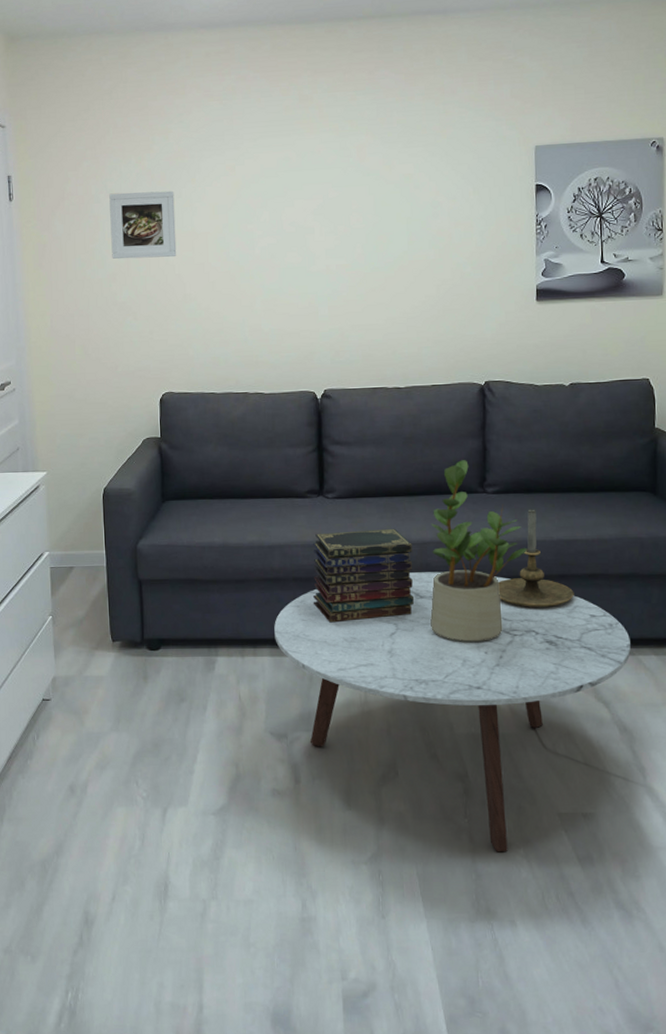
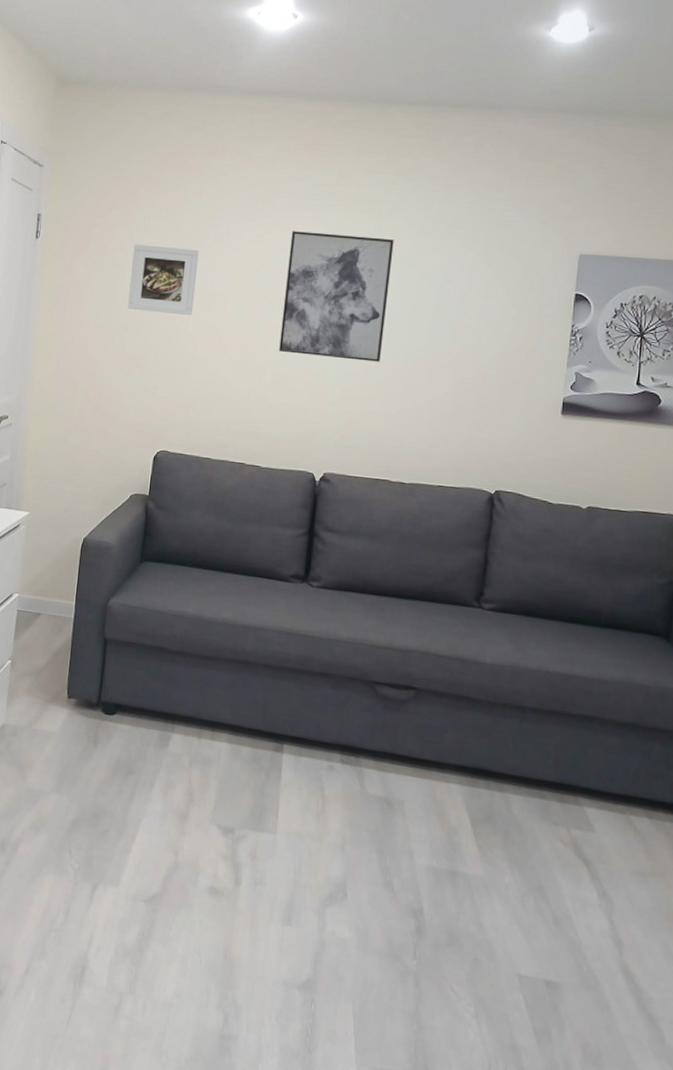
wall art: none [261,155,363,280] -> present [279,231,394,362]
coffee table: present [274,572,631,852] -> none [235,679,622,1006]
book stack: present [312,528,414,623] -> none [281,622,395,726]
potted plant: present [430,460,528,642] -> none [403,569,520,768]
candle holder: present [498,509,574,607] -> none [481,633,565,744]

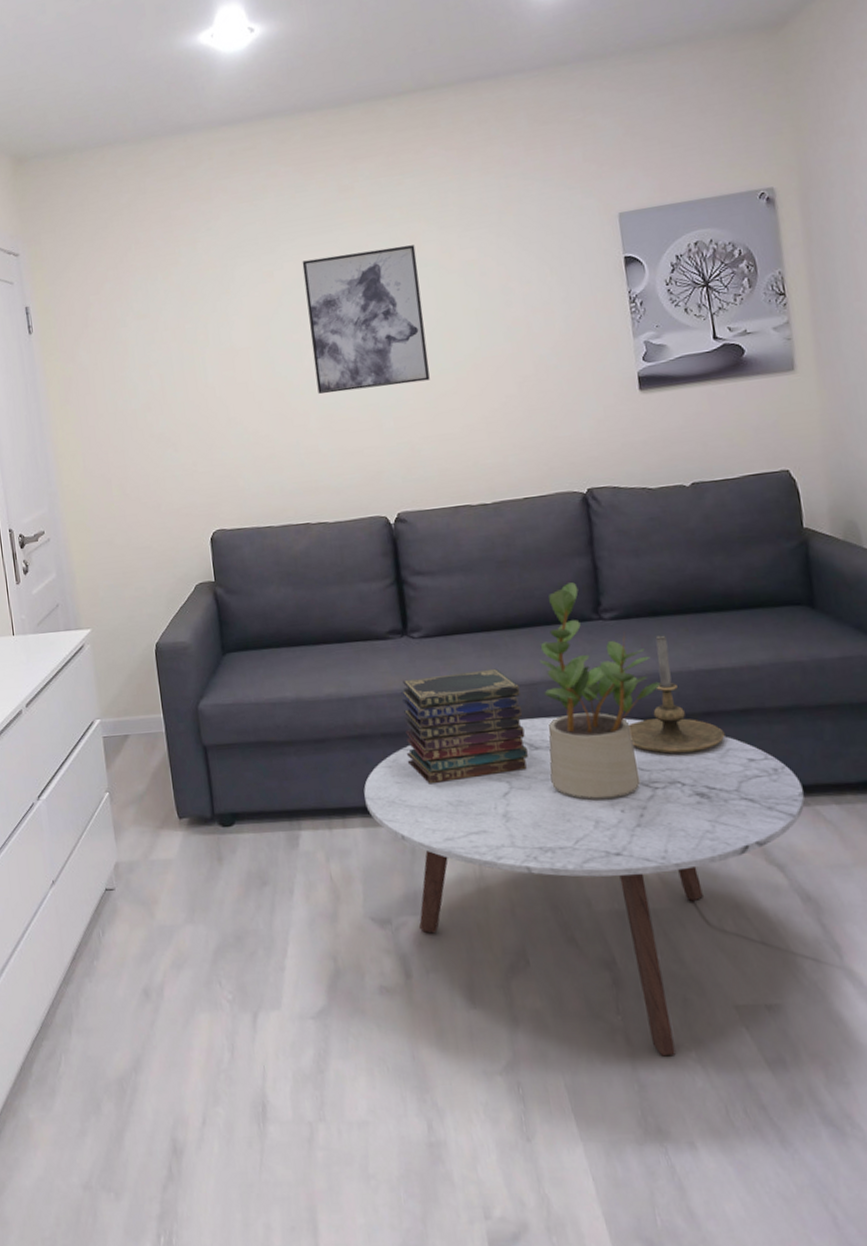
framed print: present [127,244,199,315] -> none [136,305,216,386]
coffee table: none [235,679,622,1006] -> present [364,716,805,1057]
book stack: none [281,622,395,726] -> present [400,668,528,784]
potted plant: none [403,569,520,768] -> present [539,582,661,799]
candle holder: none [481,633,565,744] -> present [628,635,725,754]

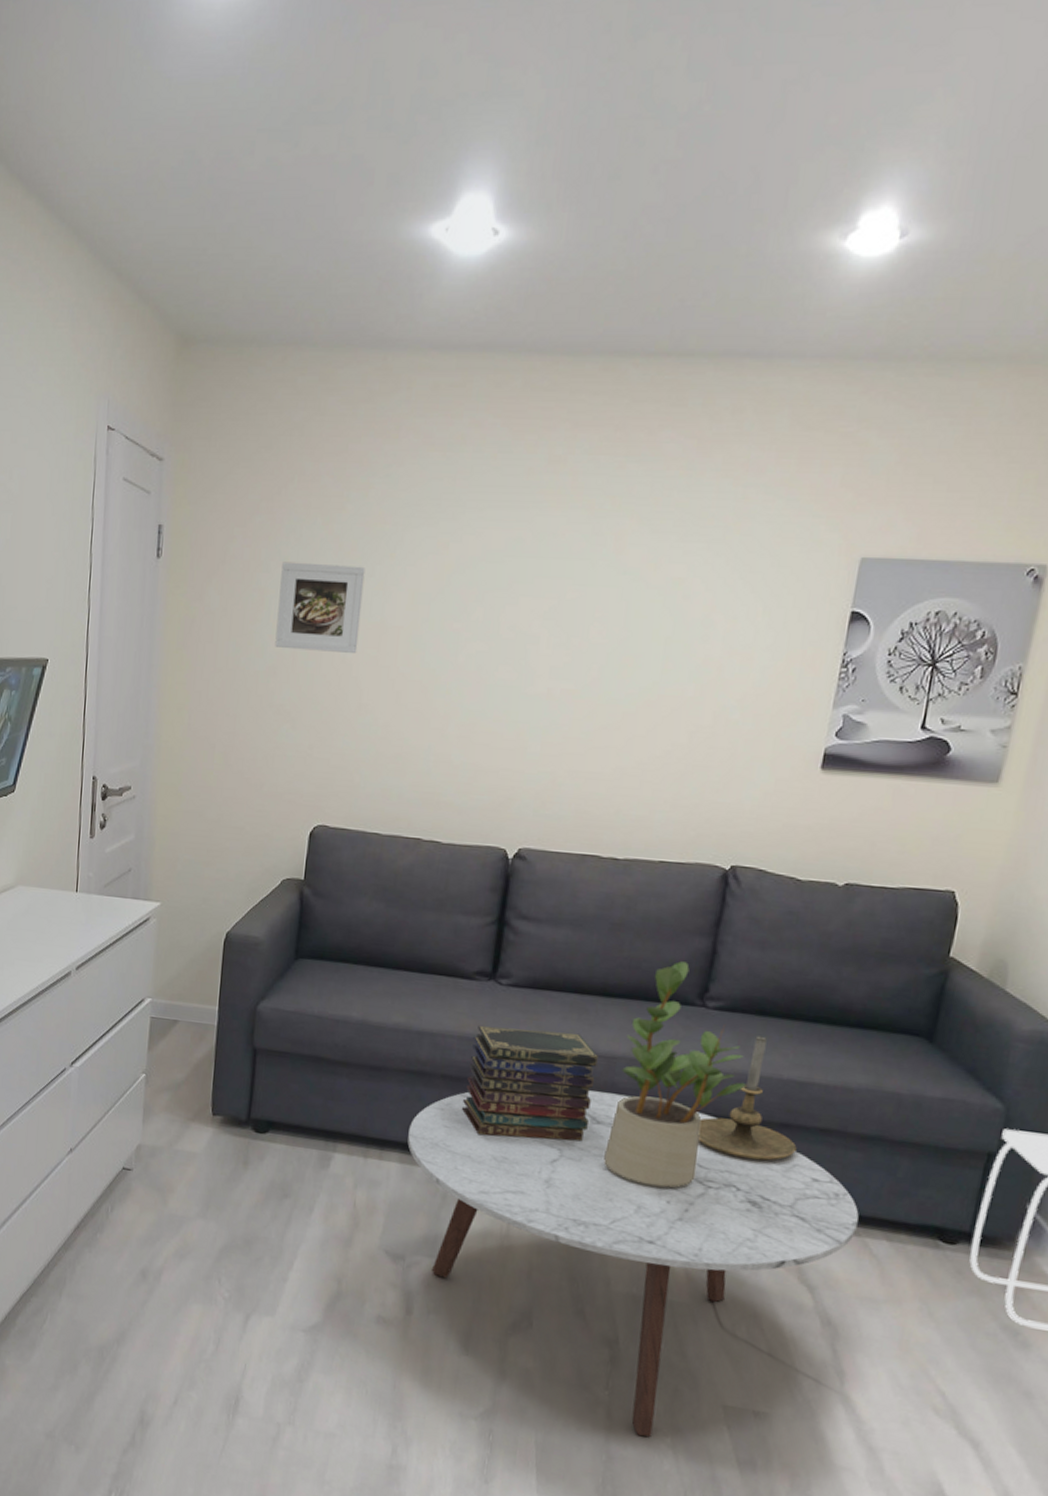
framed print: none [136,305,216,386] -> present [275,561,365,653]
wall art: present [302,245,430,394] -> none [466,537,618,708]

